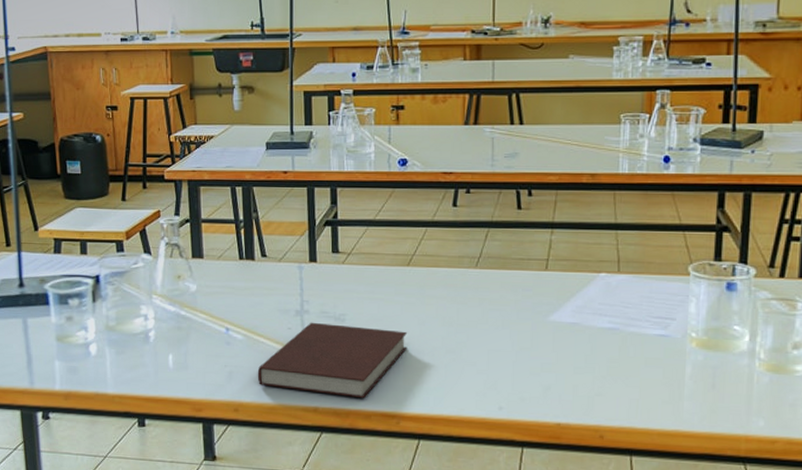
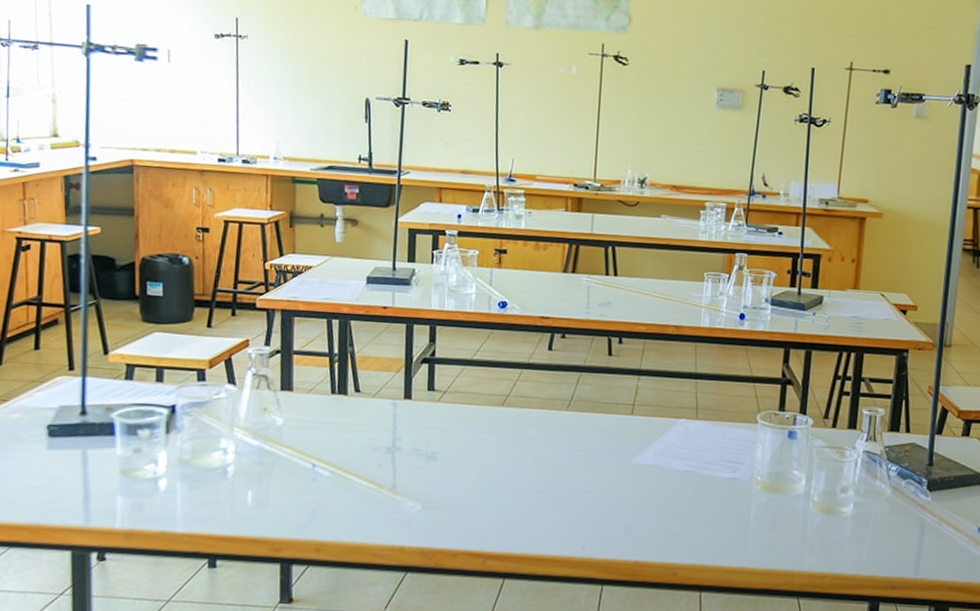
notebook: present [257,322,408,399] -> none [342,459,499,538]

